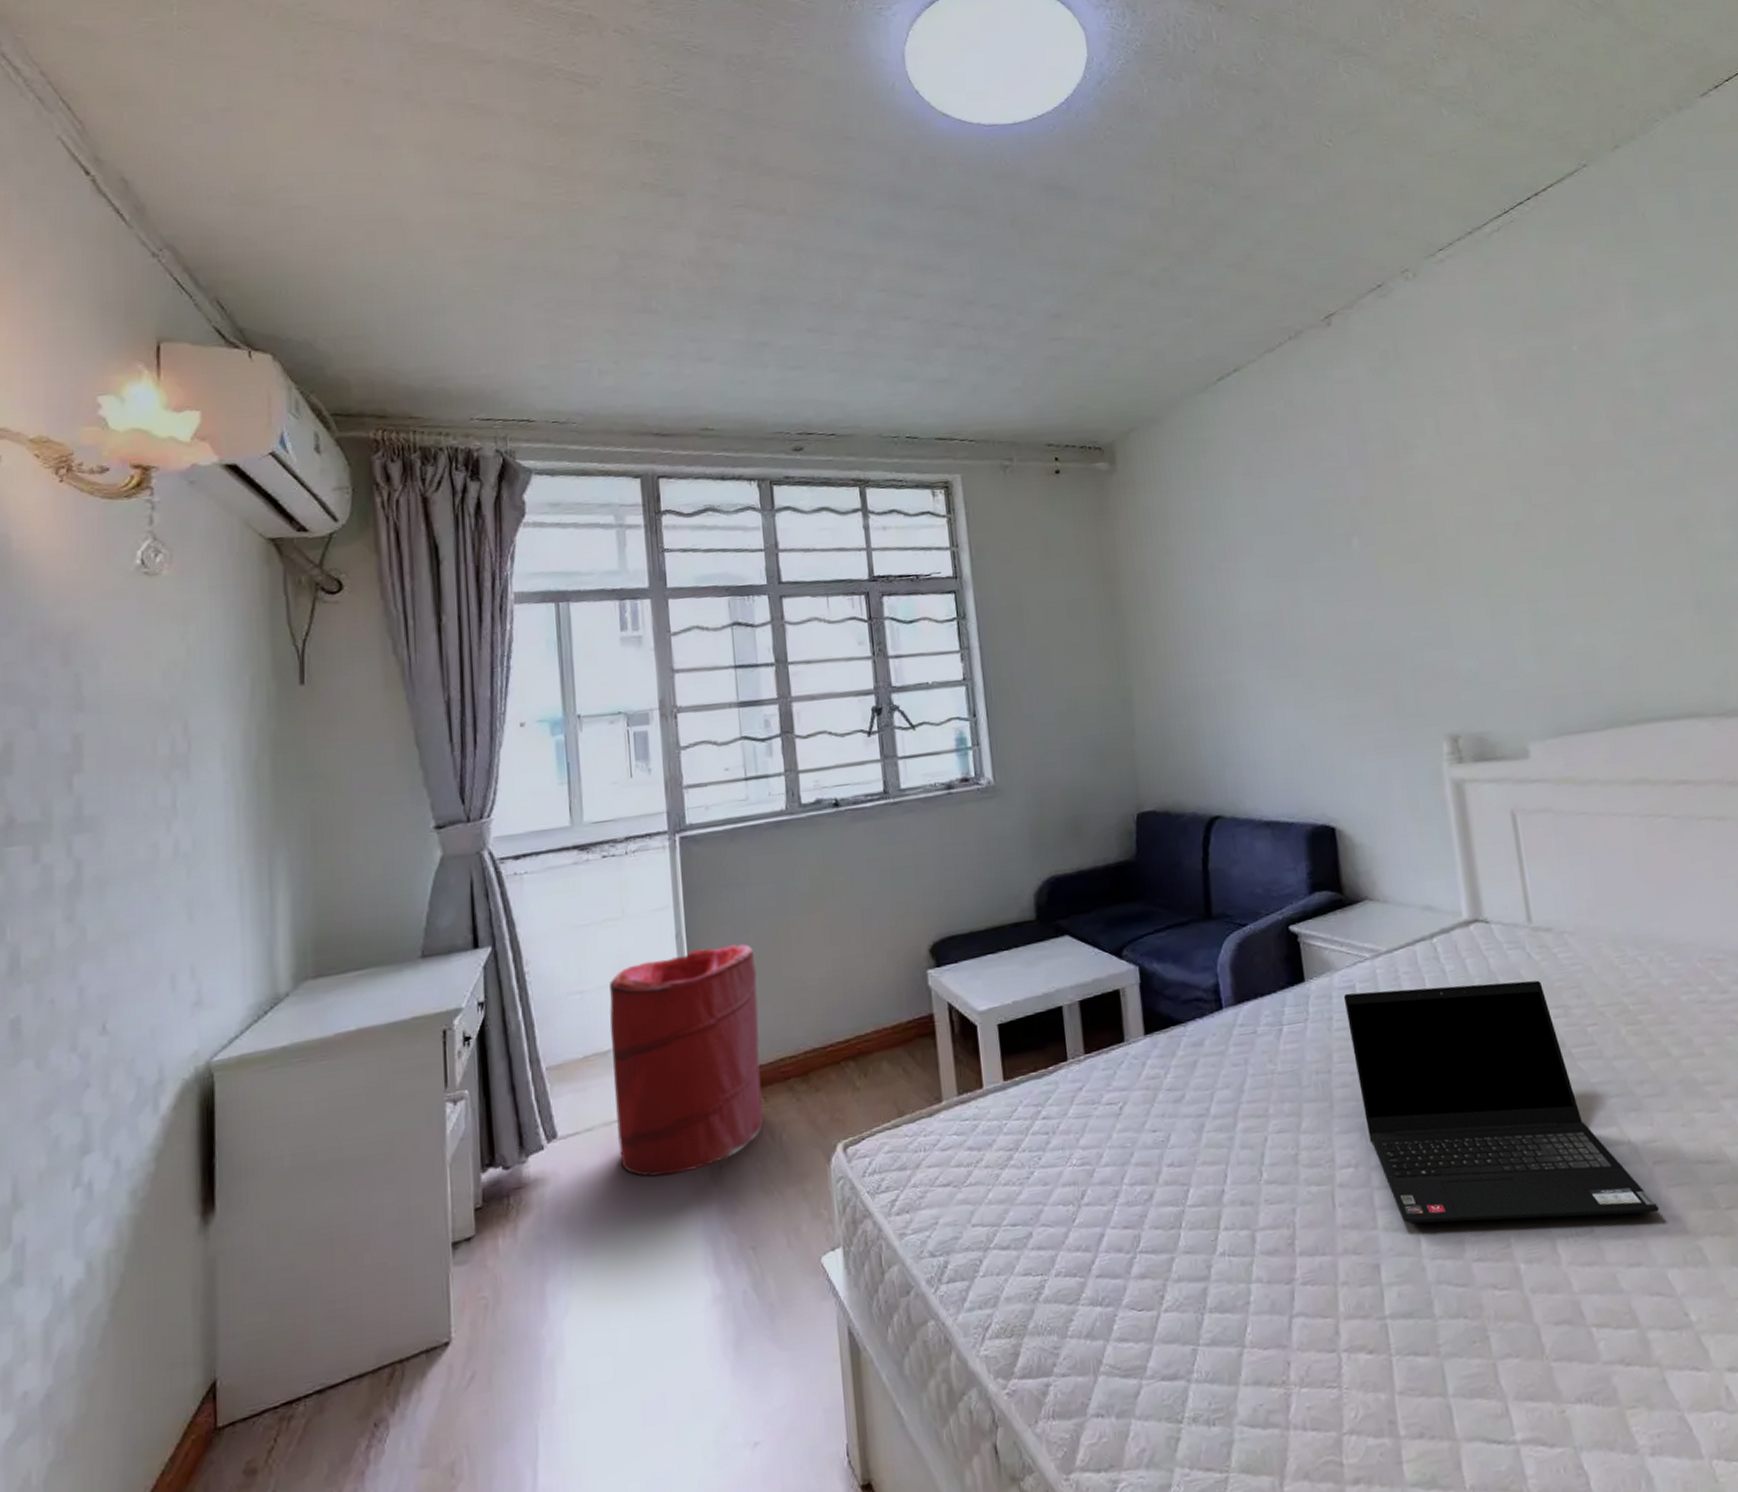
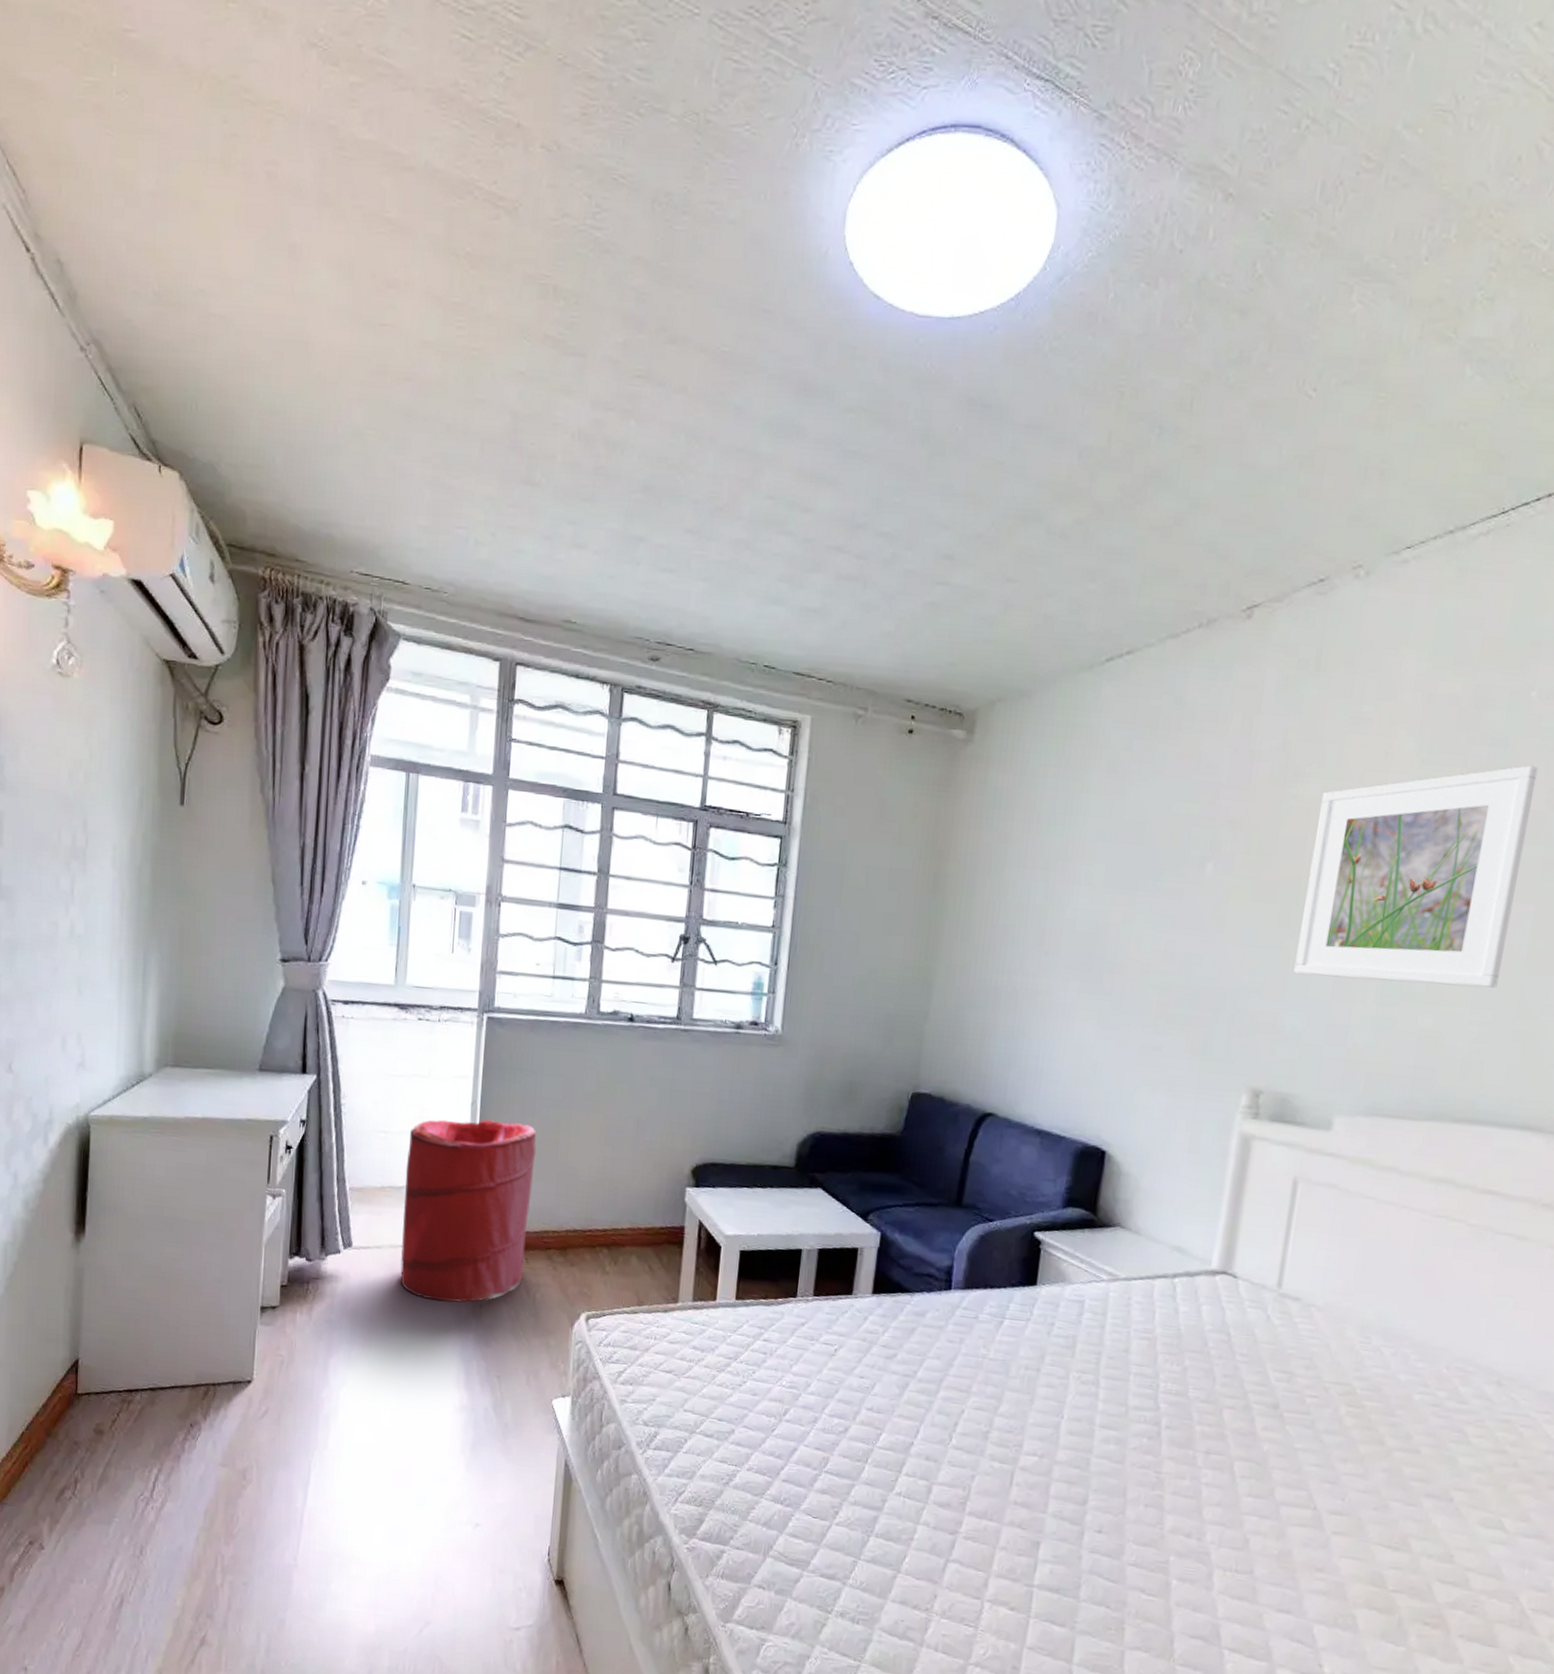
laptop computer: present [1343,980,1660,1224] -> none [1060,1306,1326,1575]
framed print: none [1432,405,1627,622] -> present [1294,765,1538,988]

